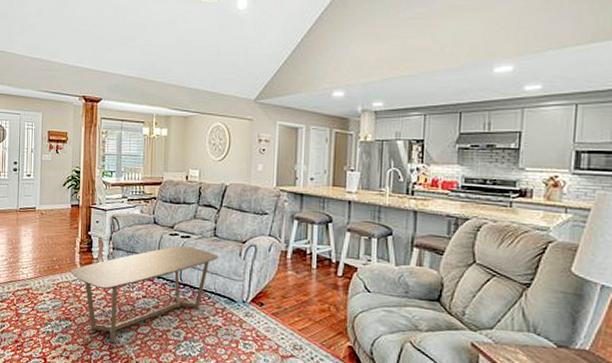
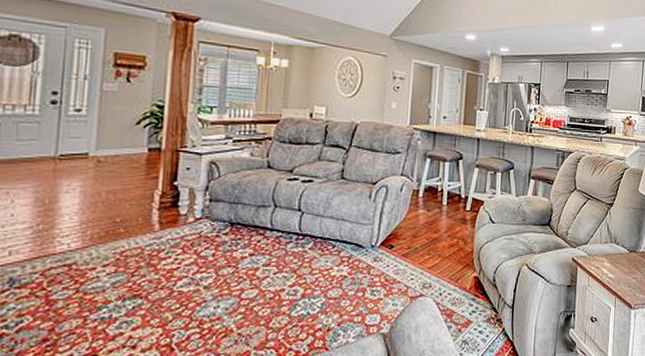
coffee table: present [70,245,219,343] -> none [143,191,346,318]

